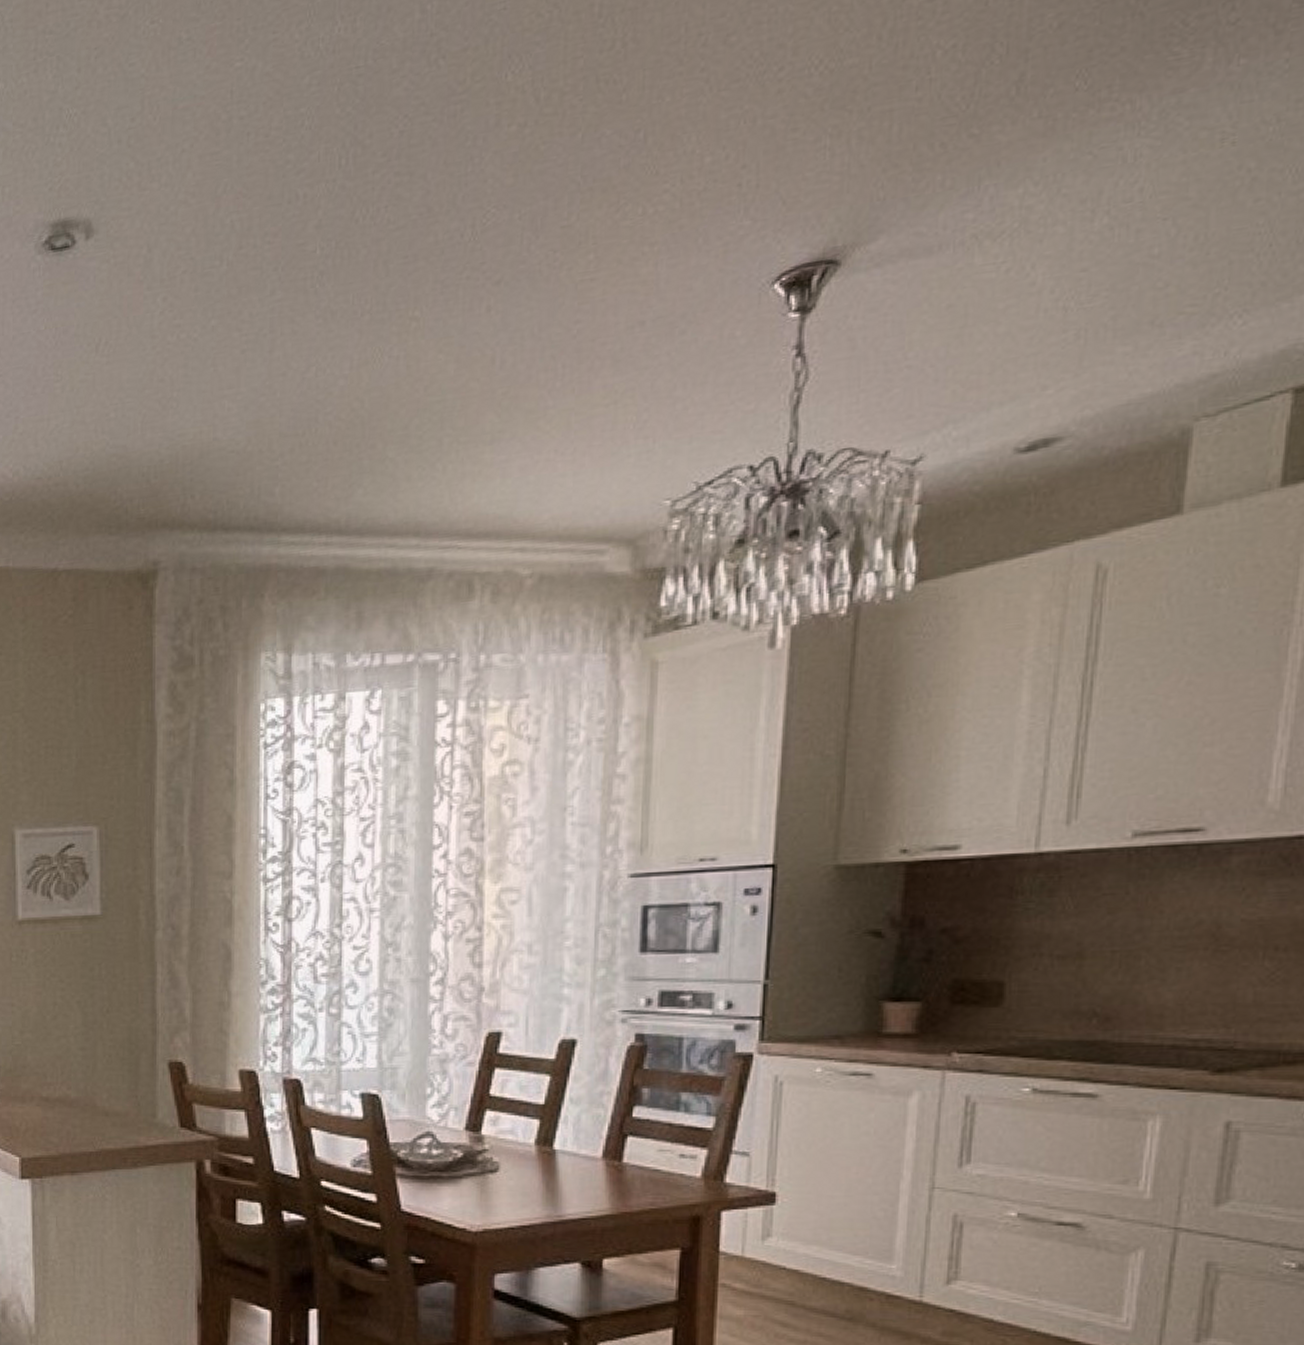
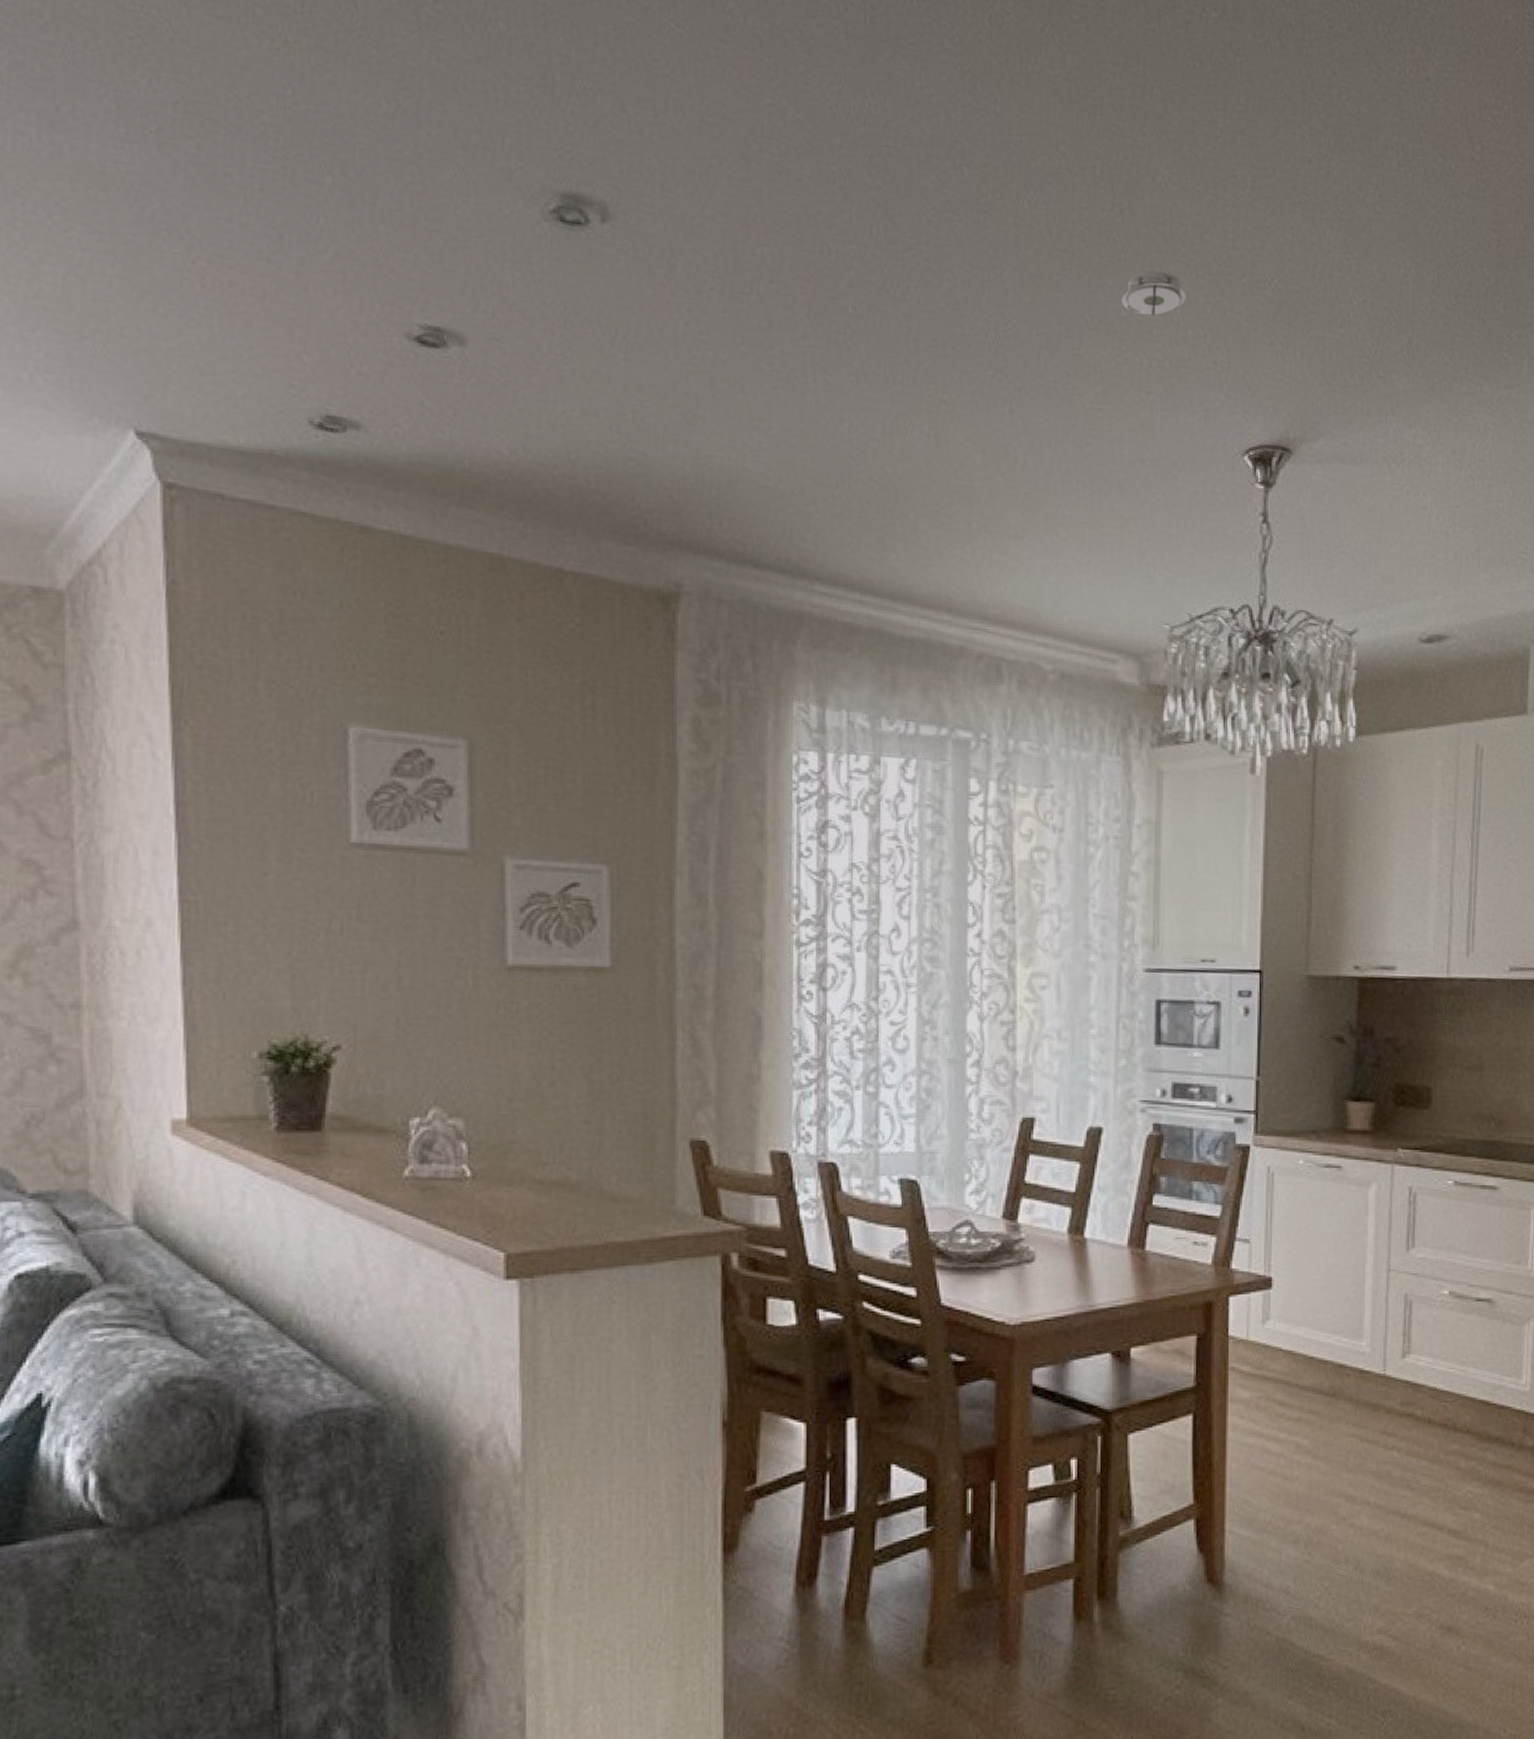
smoke detector: none [617,96,704,168] -> present [1118,270,1186,317]

